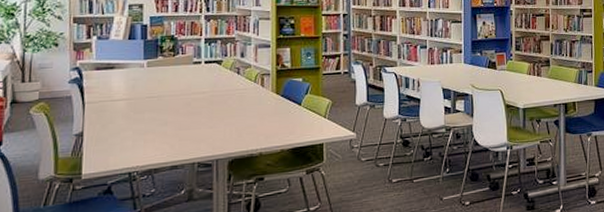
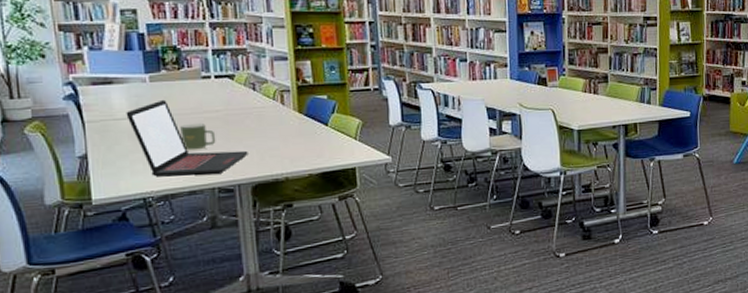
laptop: none [122,82,228,153] -> present [126,99,248,177]
mug: none [169,104,201,129] -> present [180,124,216,151]

